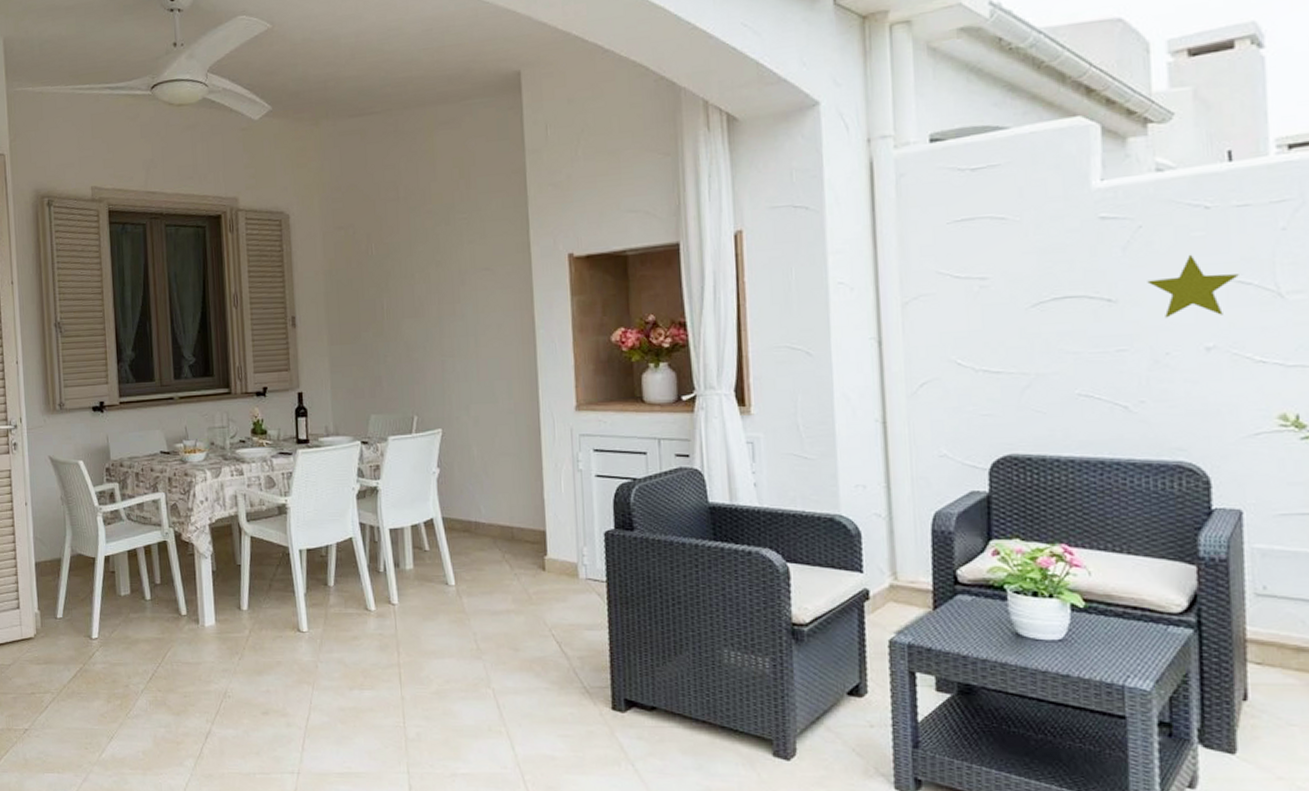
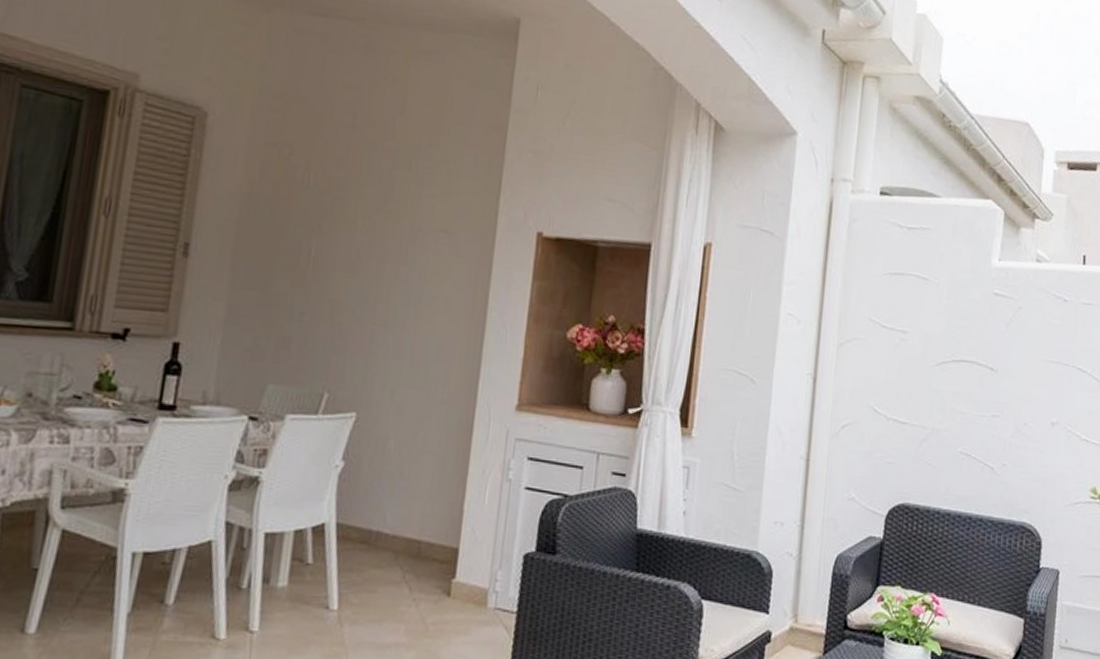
decorative star: present [1147,254,1239,318] -> none [1020,338,1079,396]

